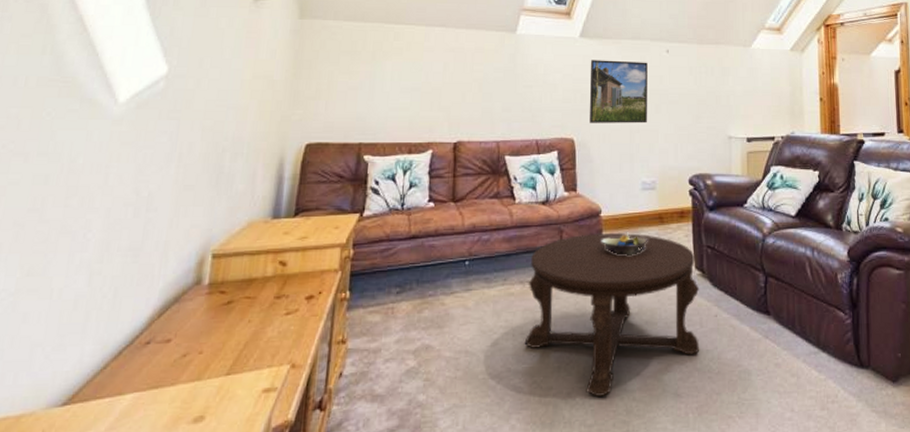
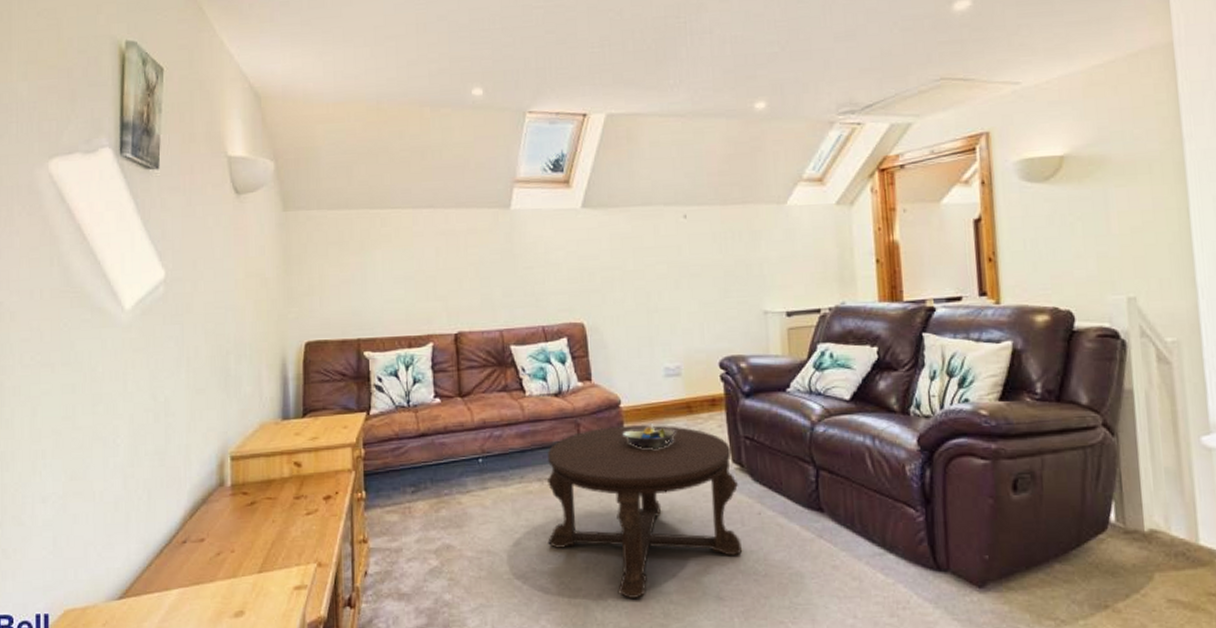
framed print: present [590,60,648,124] -> none [596,231,666,305]

